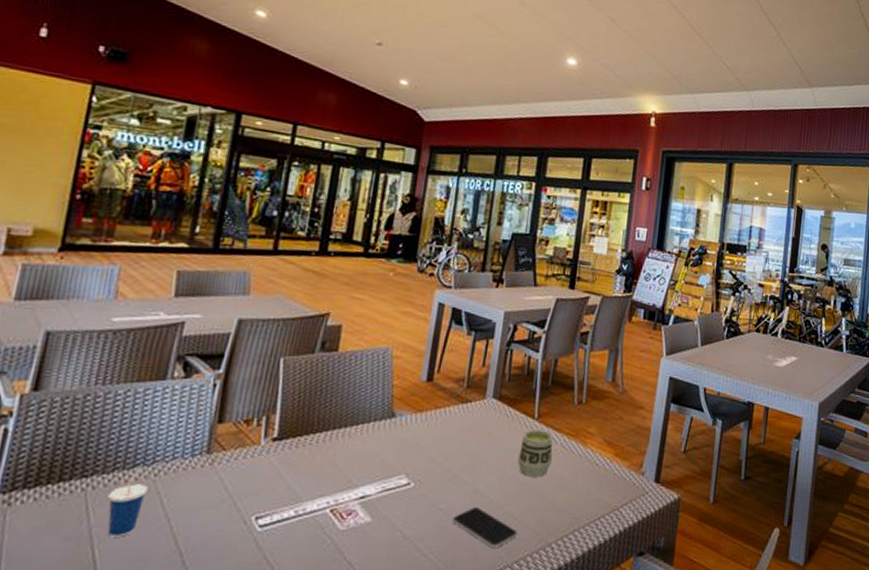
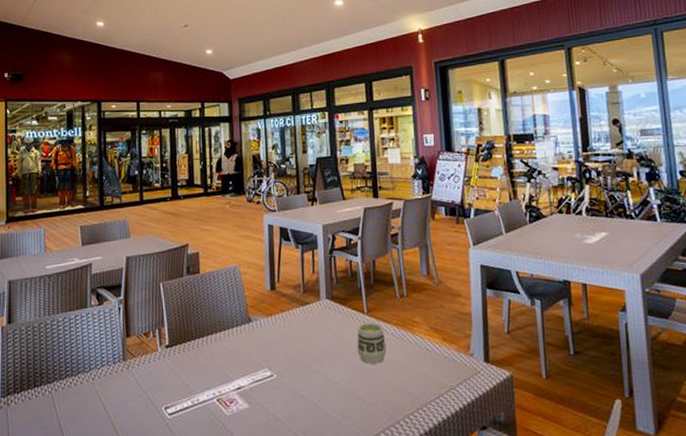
cup: present [107,465,148,537] -> none [66,372,90,426]
smartphone: present [453,507,518,549] -> none [312,392,369,427]

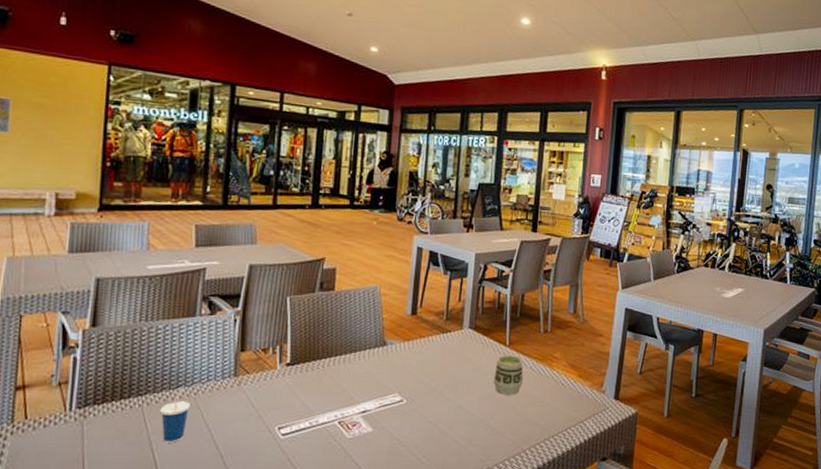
cup: none [66,372,90,426] -> present [160,386,190,443]

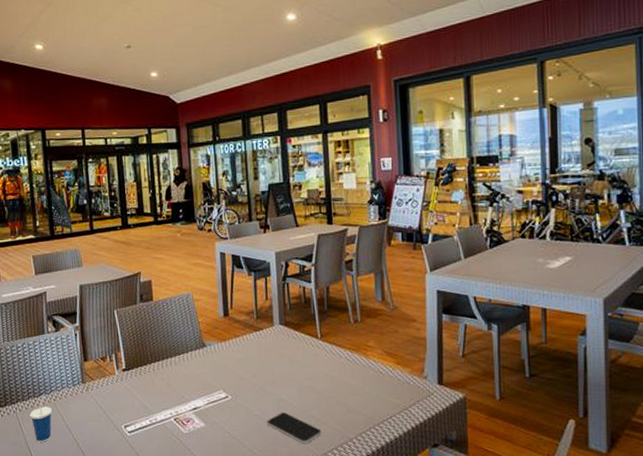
smartphone: none [441,420,496,454] -> present [267,412,322,444]
cup: present [493,355,523,395] -> none [310,347,340,386]

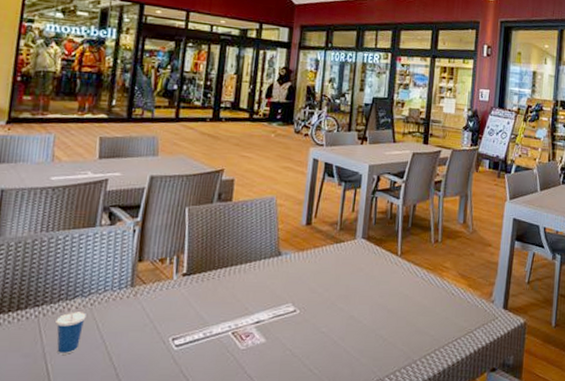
smartphone: present [267,412,322,444] -> none [333,330,387,365]

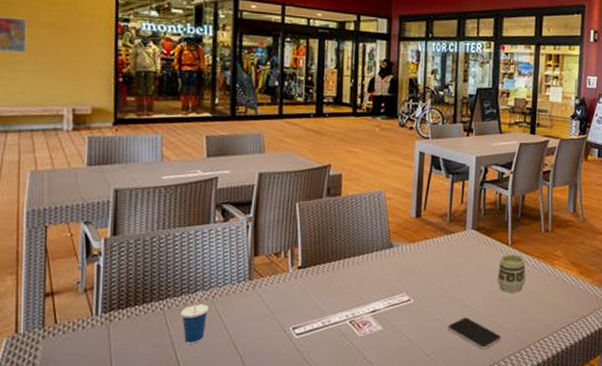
smartphone: none [333,330,387,365] -> present [448,318,501,350]
cup: none [385,265,415,305] -> present [497,254,526,293]

